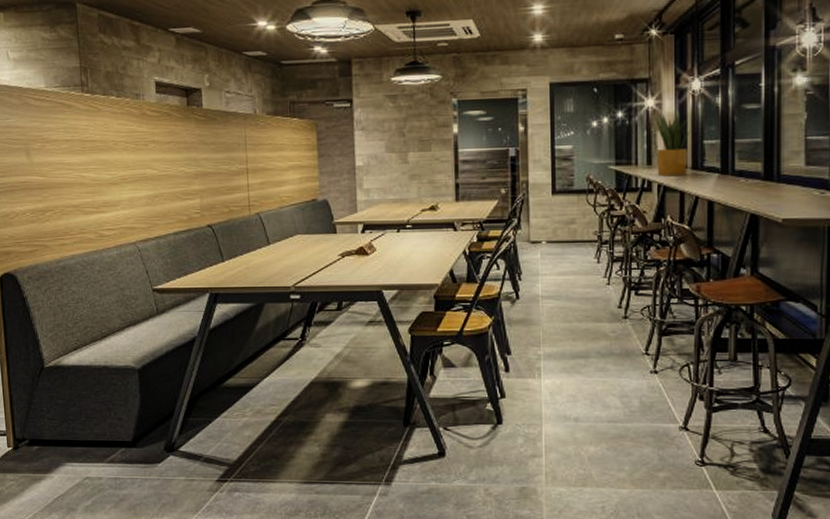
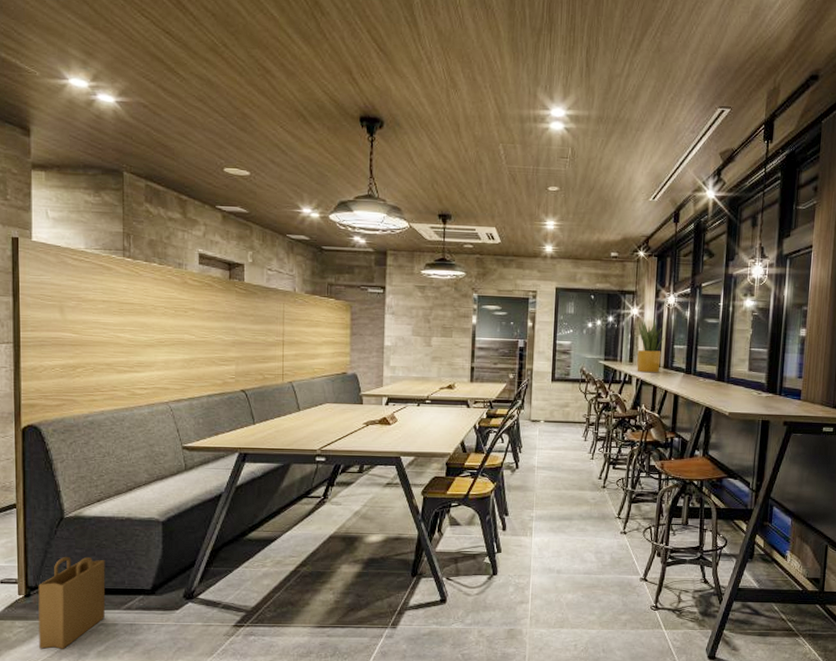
shopping bag: none [25,408,89,503] -> present [38,557,106,649]

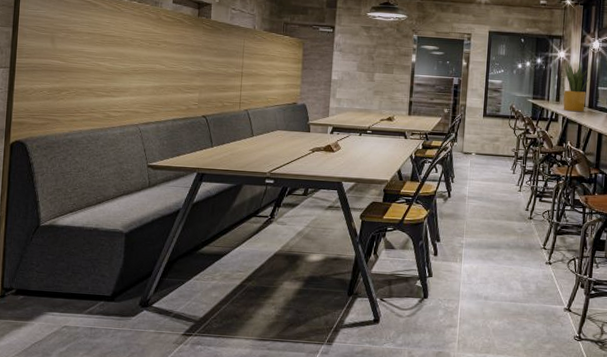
shopping bag: present [38,557,106,649] -> none [8,262,73,348]

